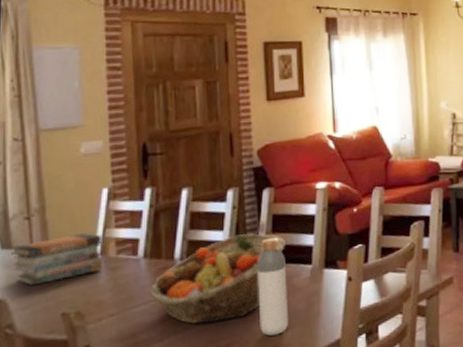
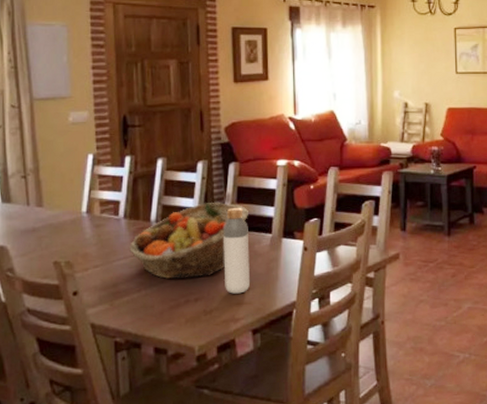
book stack: present [11,233,103,286] -> none [11,193,89,236]

